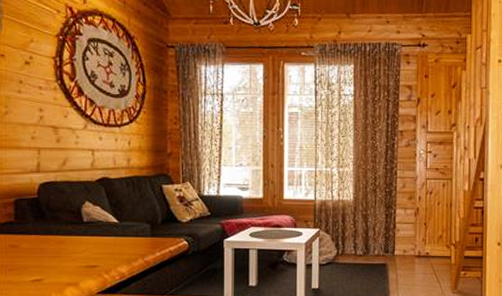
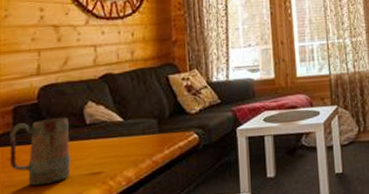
mug: none [12,214,69,272] -> present [9,117,71,186]

